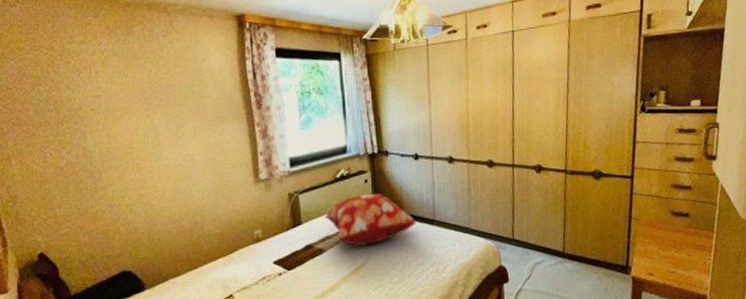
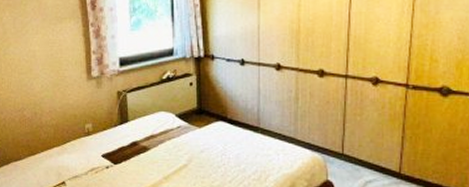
decorative pillow: present [324,194,416,246] -> none [149,97,240,147]

